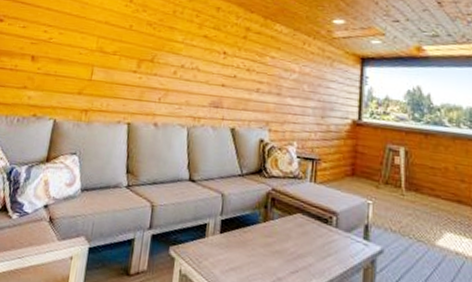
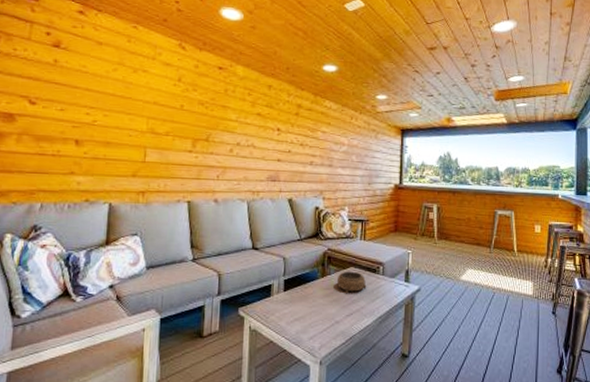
decorative bowl: none [280,217,316,246] -> present [336,271,367,294]

